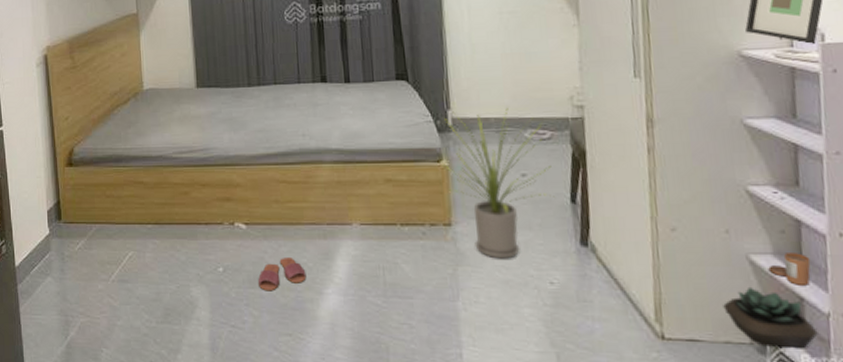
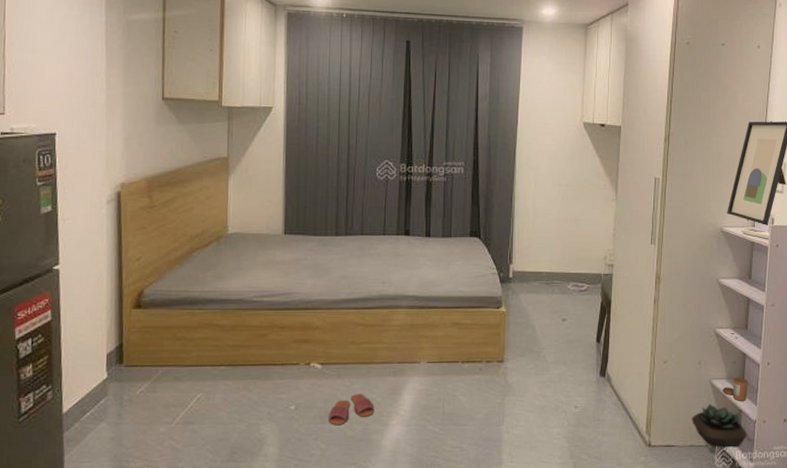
house plant: present [442,108,555,259] -> none [501,264,585,389]

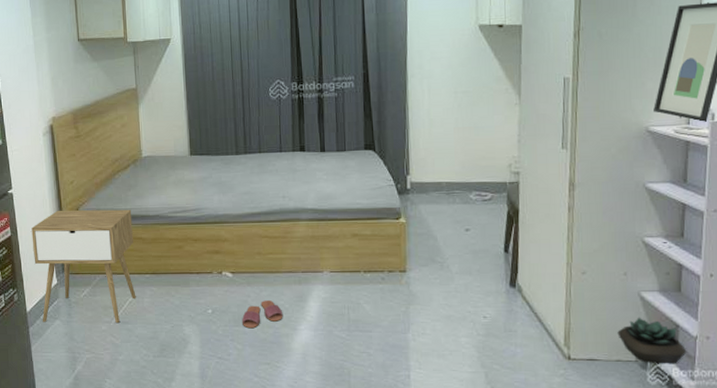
nightstand: none [79,291,210,425] -> present [31,209,136,323]
candle: present [723,377,749,401] -> none [654,290,687,315]

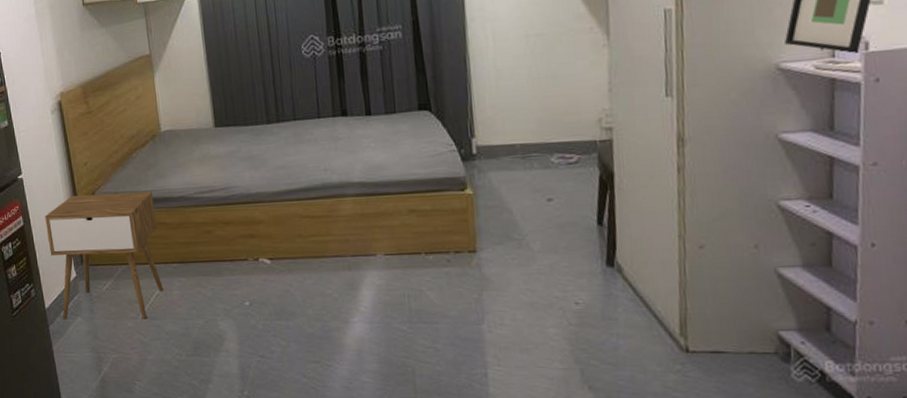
slippers: present [241,299,283,329] -> none [284,288,332,322]
succulent plant: present [617,318,687,364] -> none [749,300,844,357]

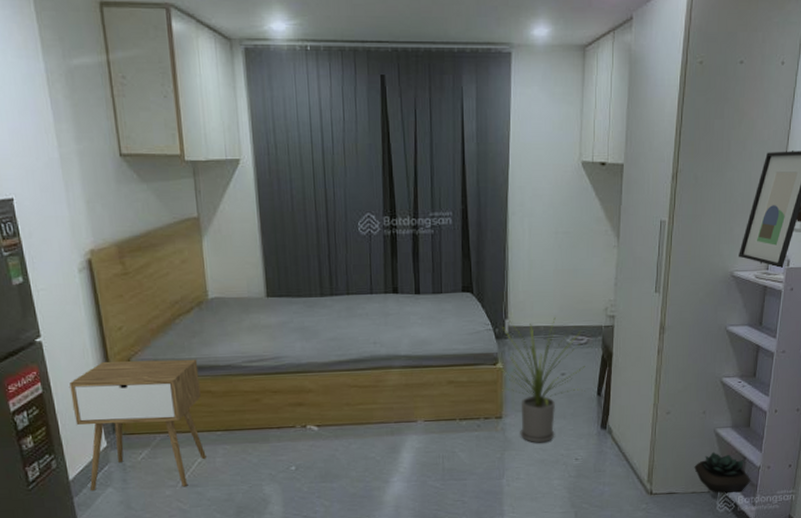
house plant: none [466,133,581,283] -> present [498,318,585,443]
succulent plant: none [749,300,844,357] -> present [694,453,751,494]

